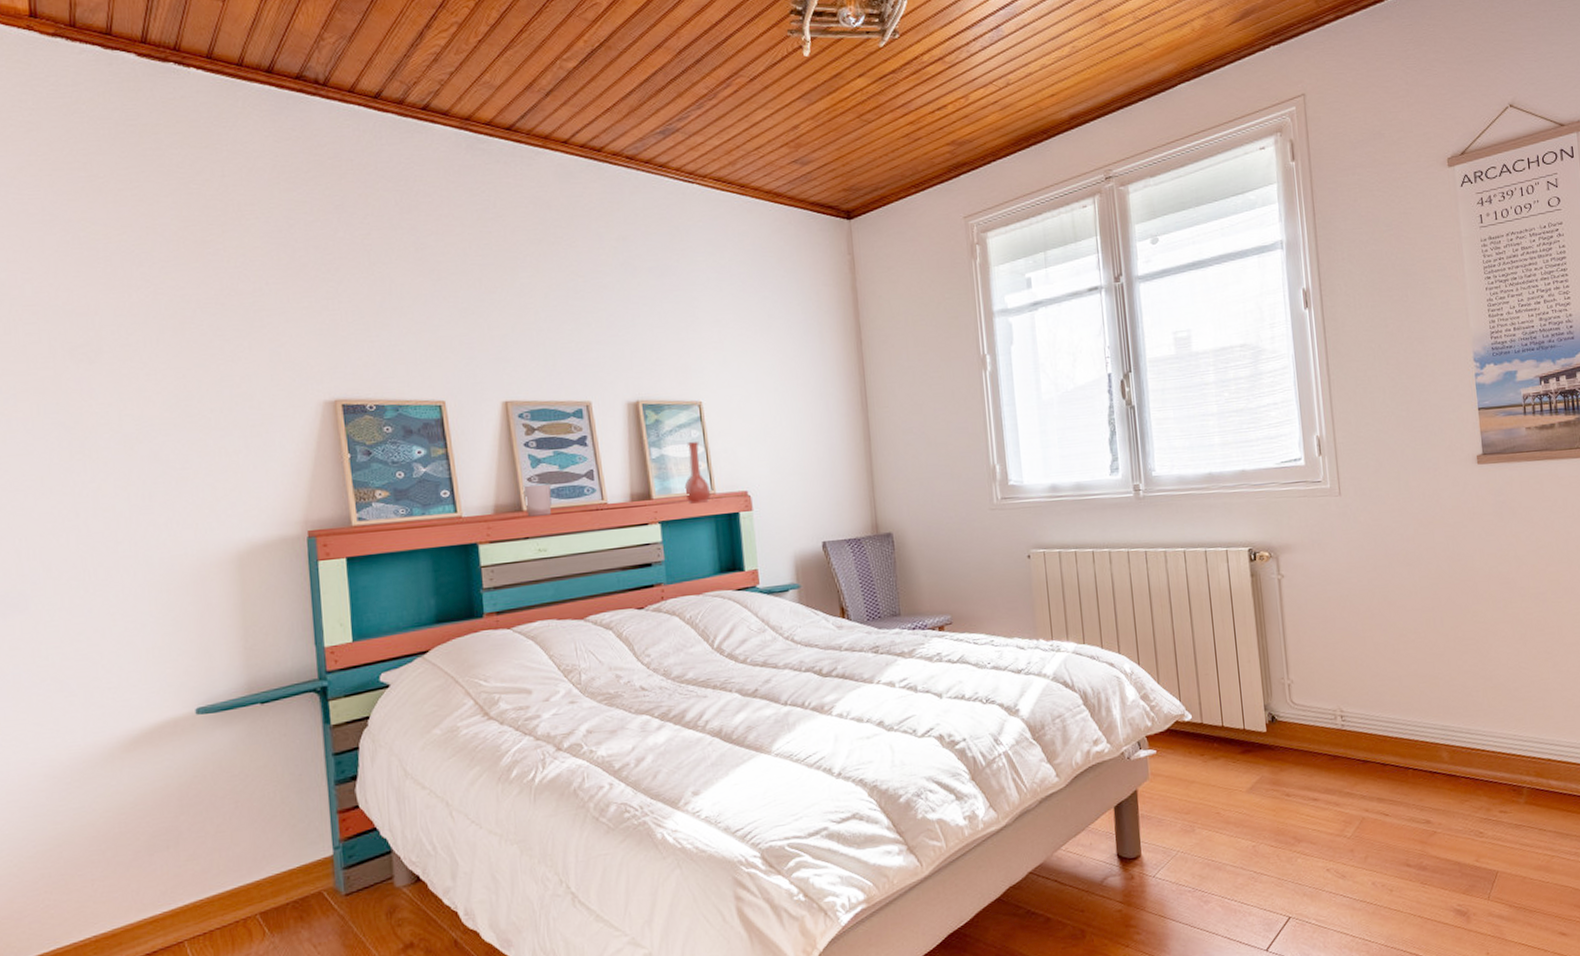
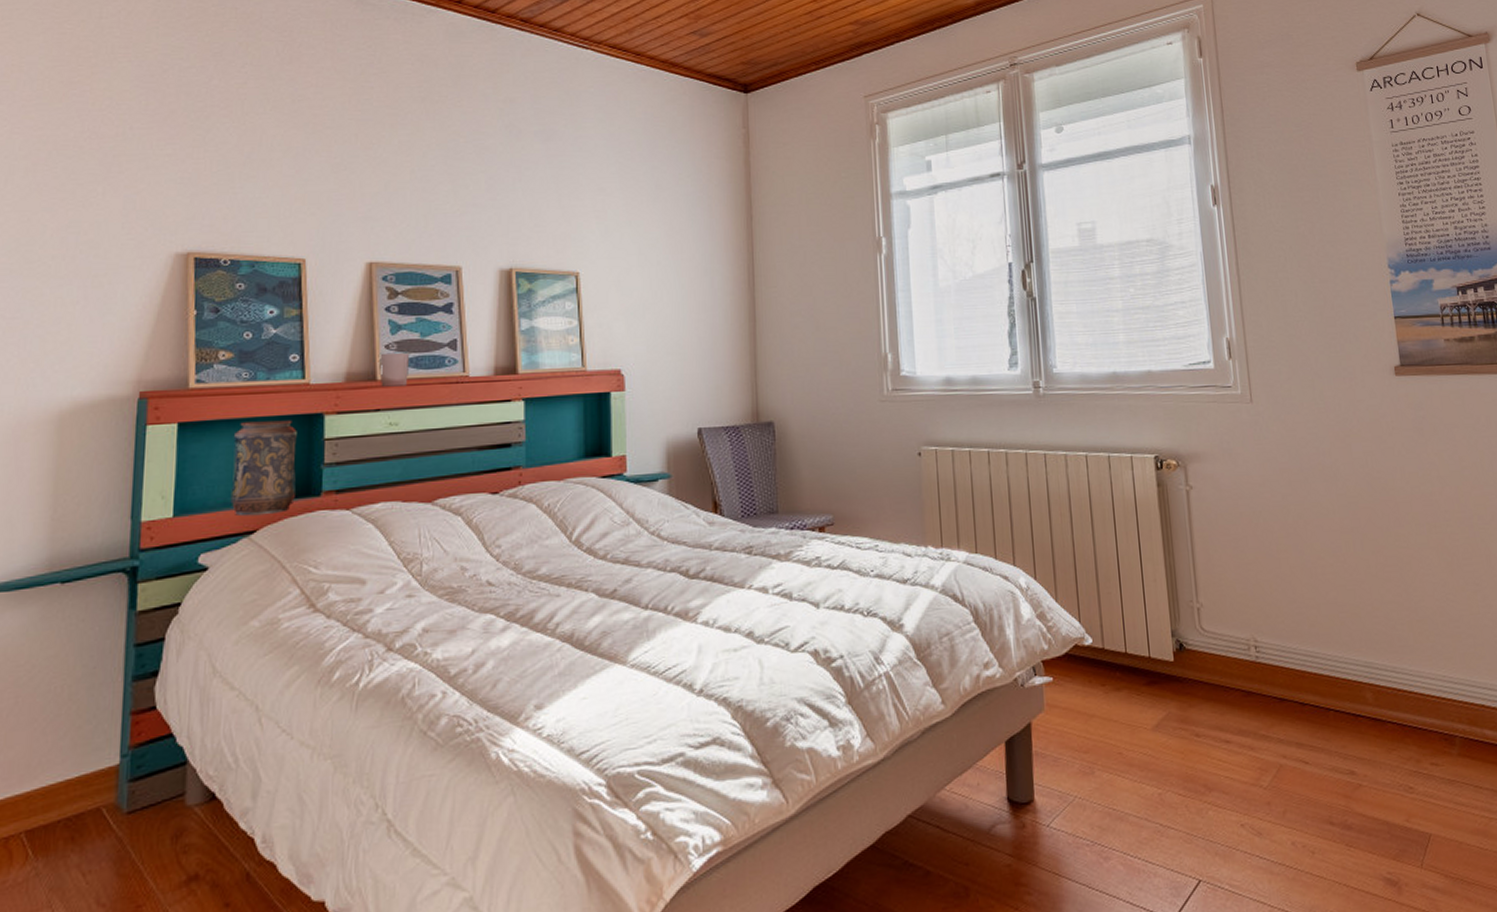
decorative vase: none [397,550,461,639] -> present [230,420,299,517]
vase: present [684,442,711,504] -> none [553,314,582,381]

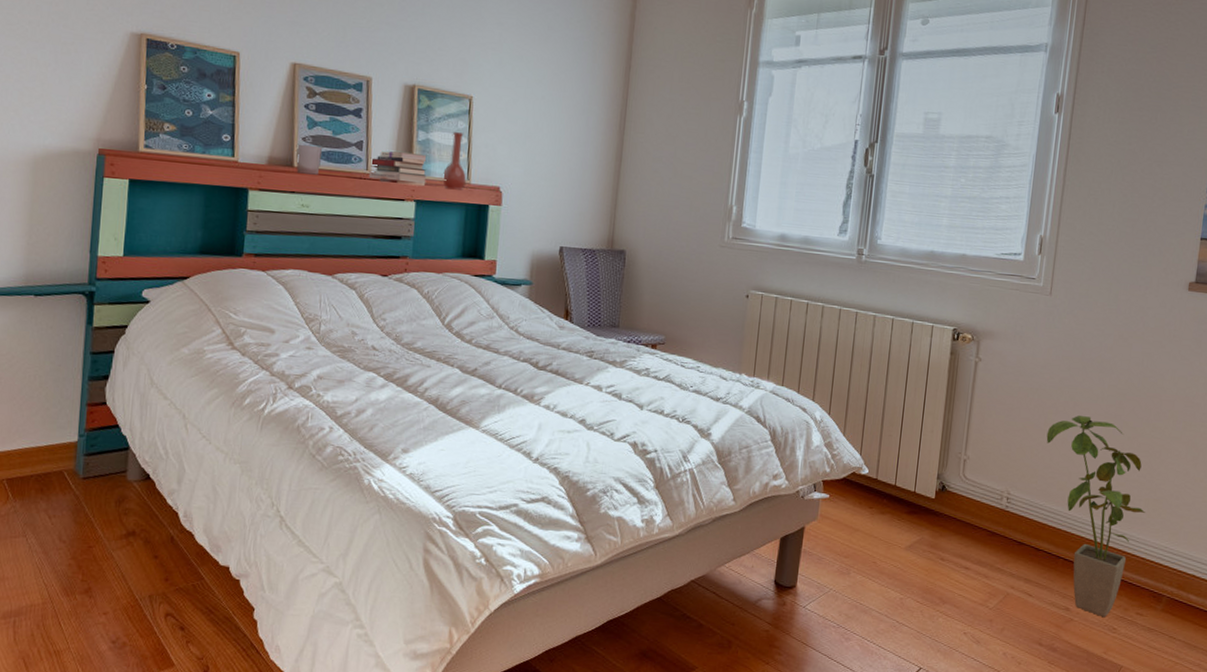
decorative vase: present [230,420,299,517] -> none [169,186,227,266]
books: none [466,344,535,384] -> present [368,150,427,187]
vase: none [553,314,582,381] -> present [442,132,467,191]
house plant: none [1282,534,1412,776] -> present [1046,416,1146,618]

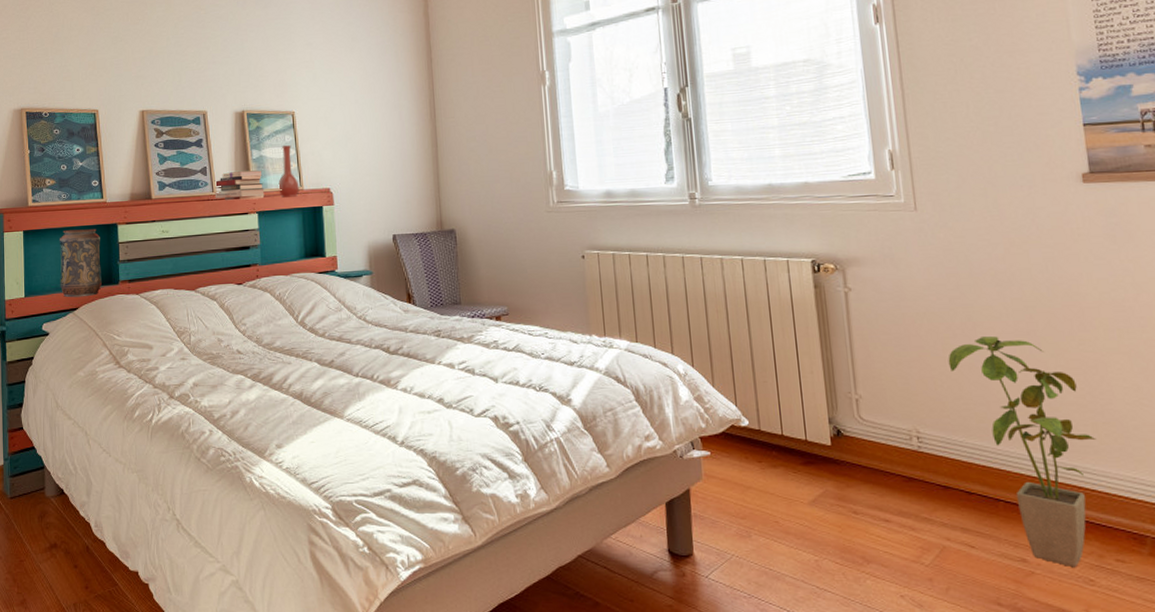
decorative vase: none [169,186,227,266] -> present [59,229,103,298]
candle holder: present [296,144,322,175] -> none [153,177,174,204]

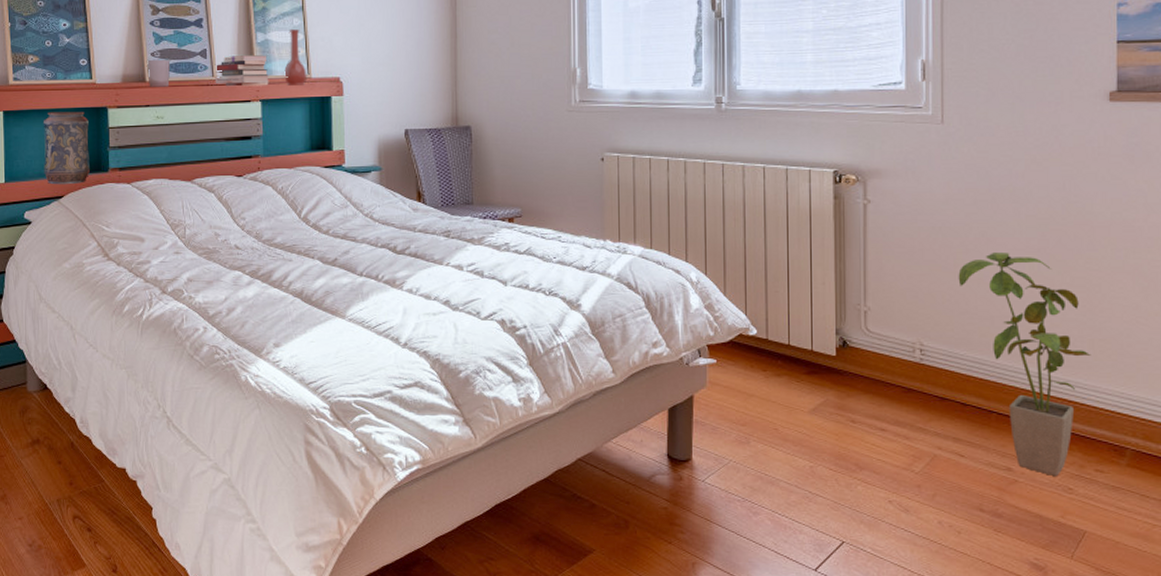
candle holder: none [153,177,174,204] -> present [147,59,170,87]

